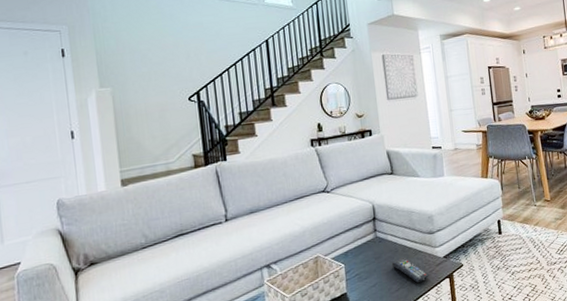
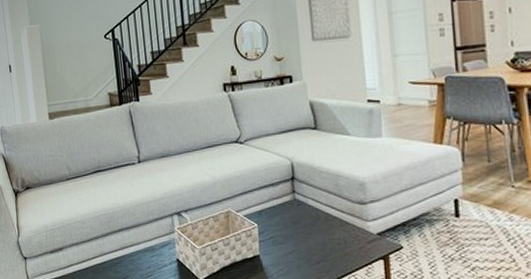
remote control: present [391,257,430,283] -> none [312,226,359,258]

